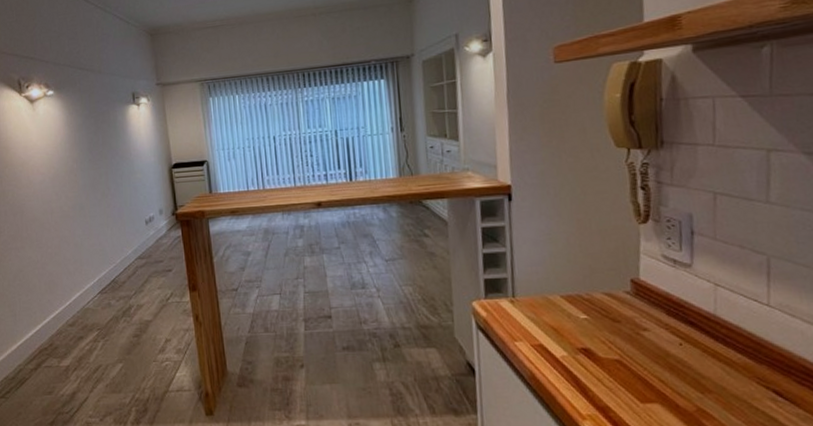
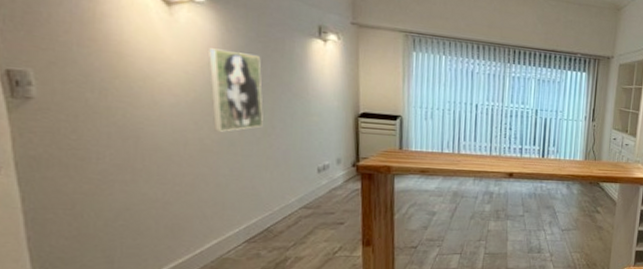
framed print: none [60,129,101,199] -> present [209,48,263,132]

